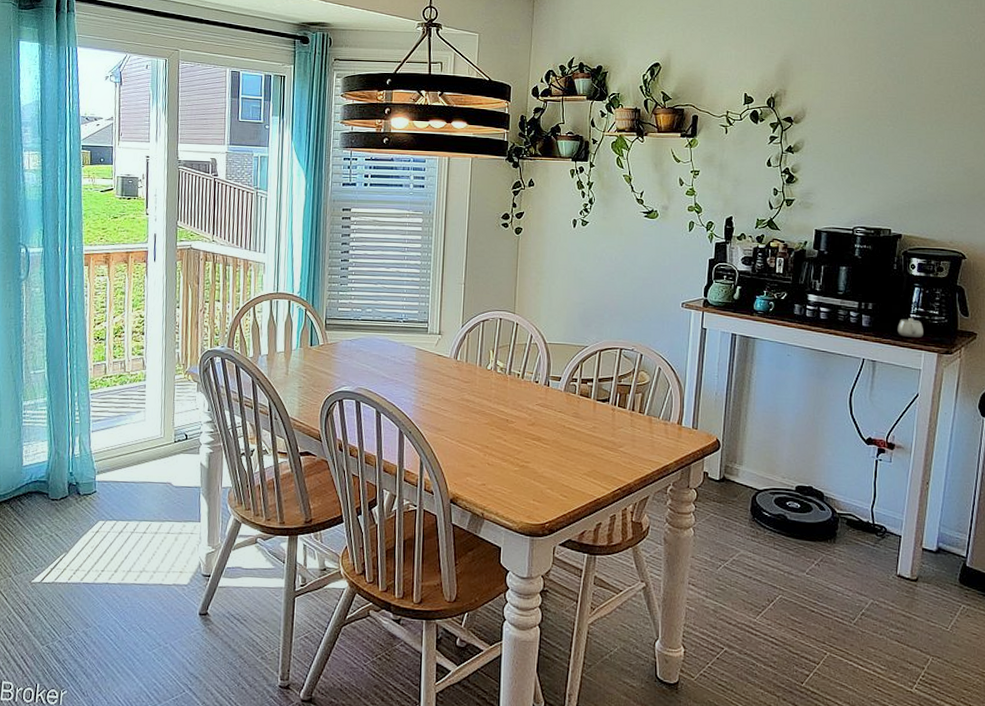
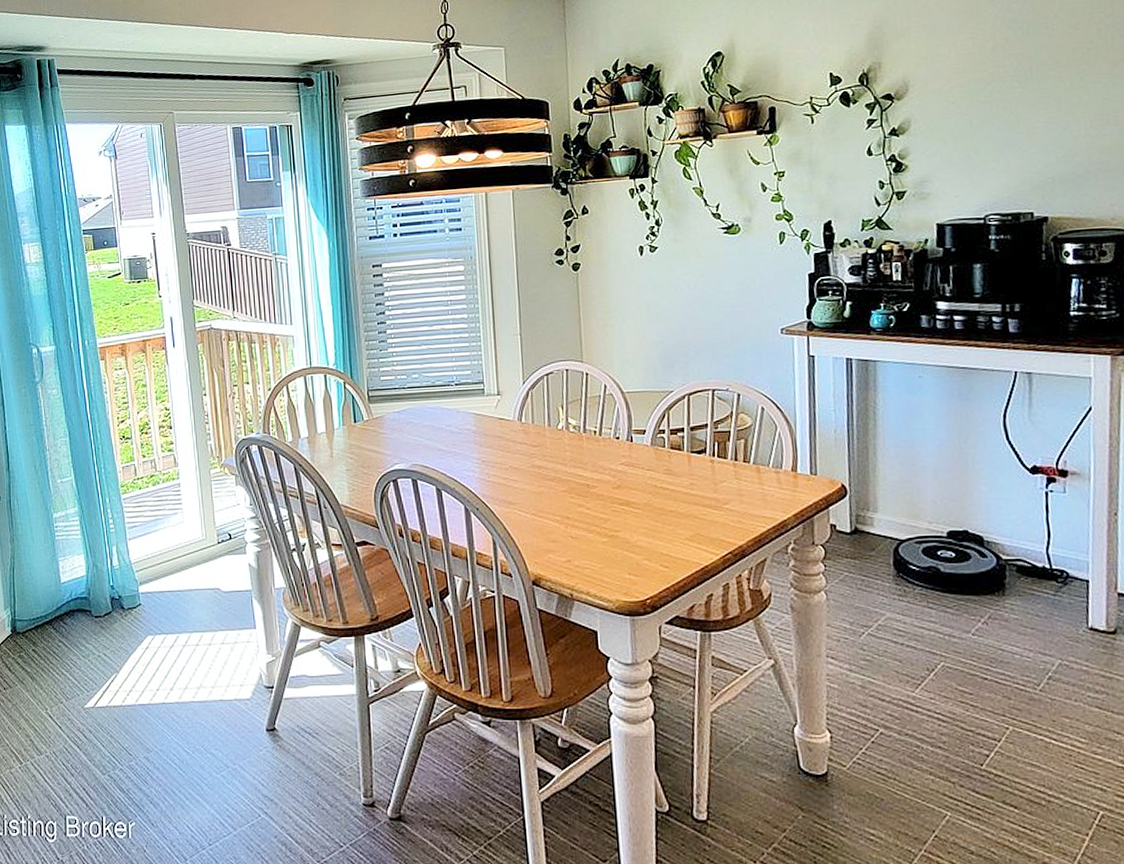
sugar bowl: present [897,318,923,339] -> none [1055,316,1090,341]

